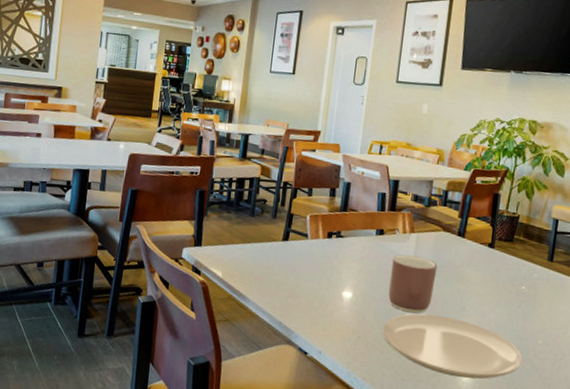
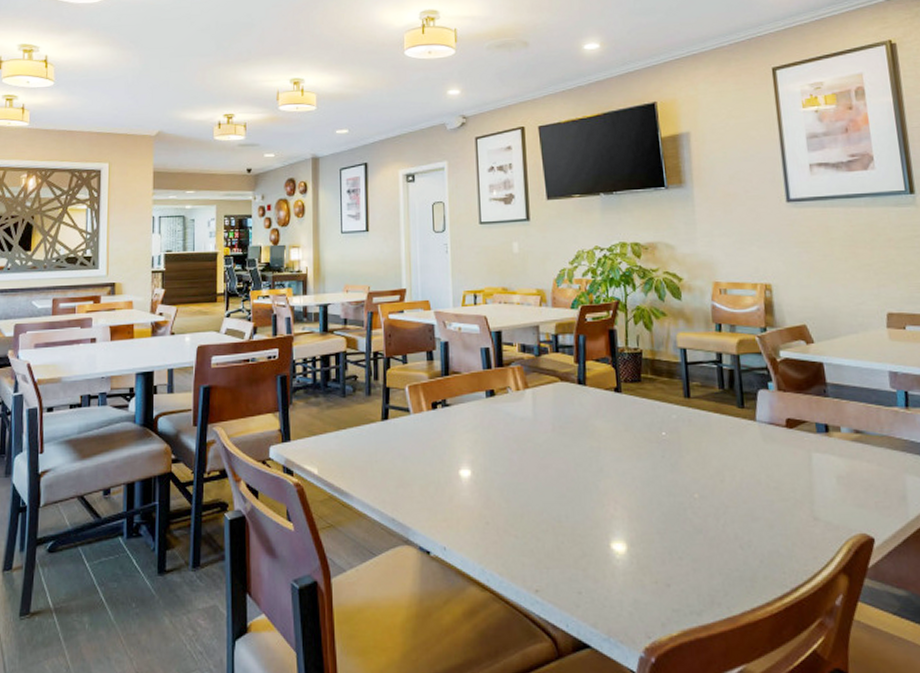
plate: present [382,313,523,379] -> none [512,481,681,553]
mug: present [388,254,437,313] -> none [509,415,563,484]

